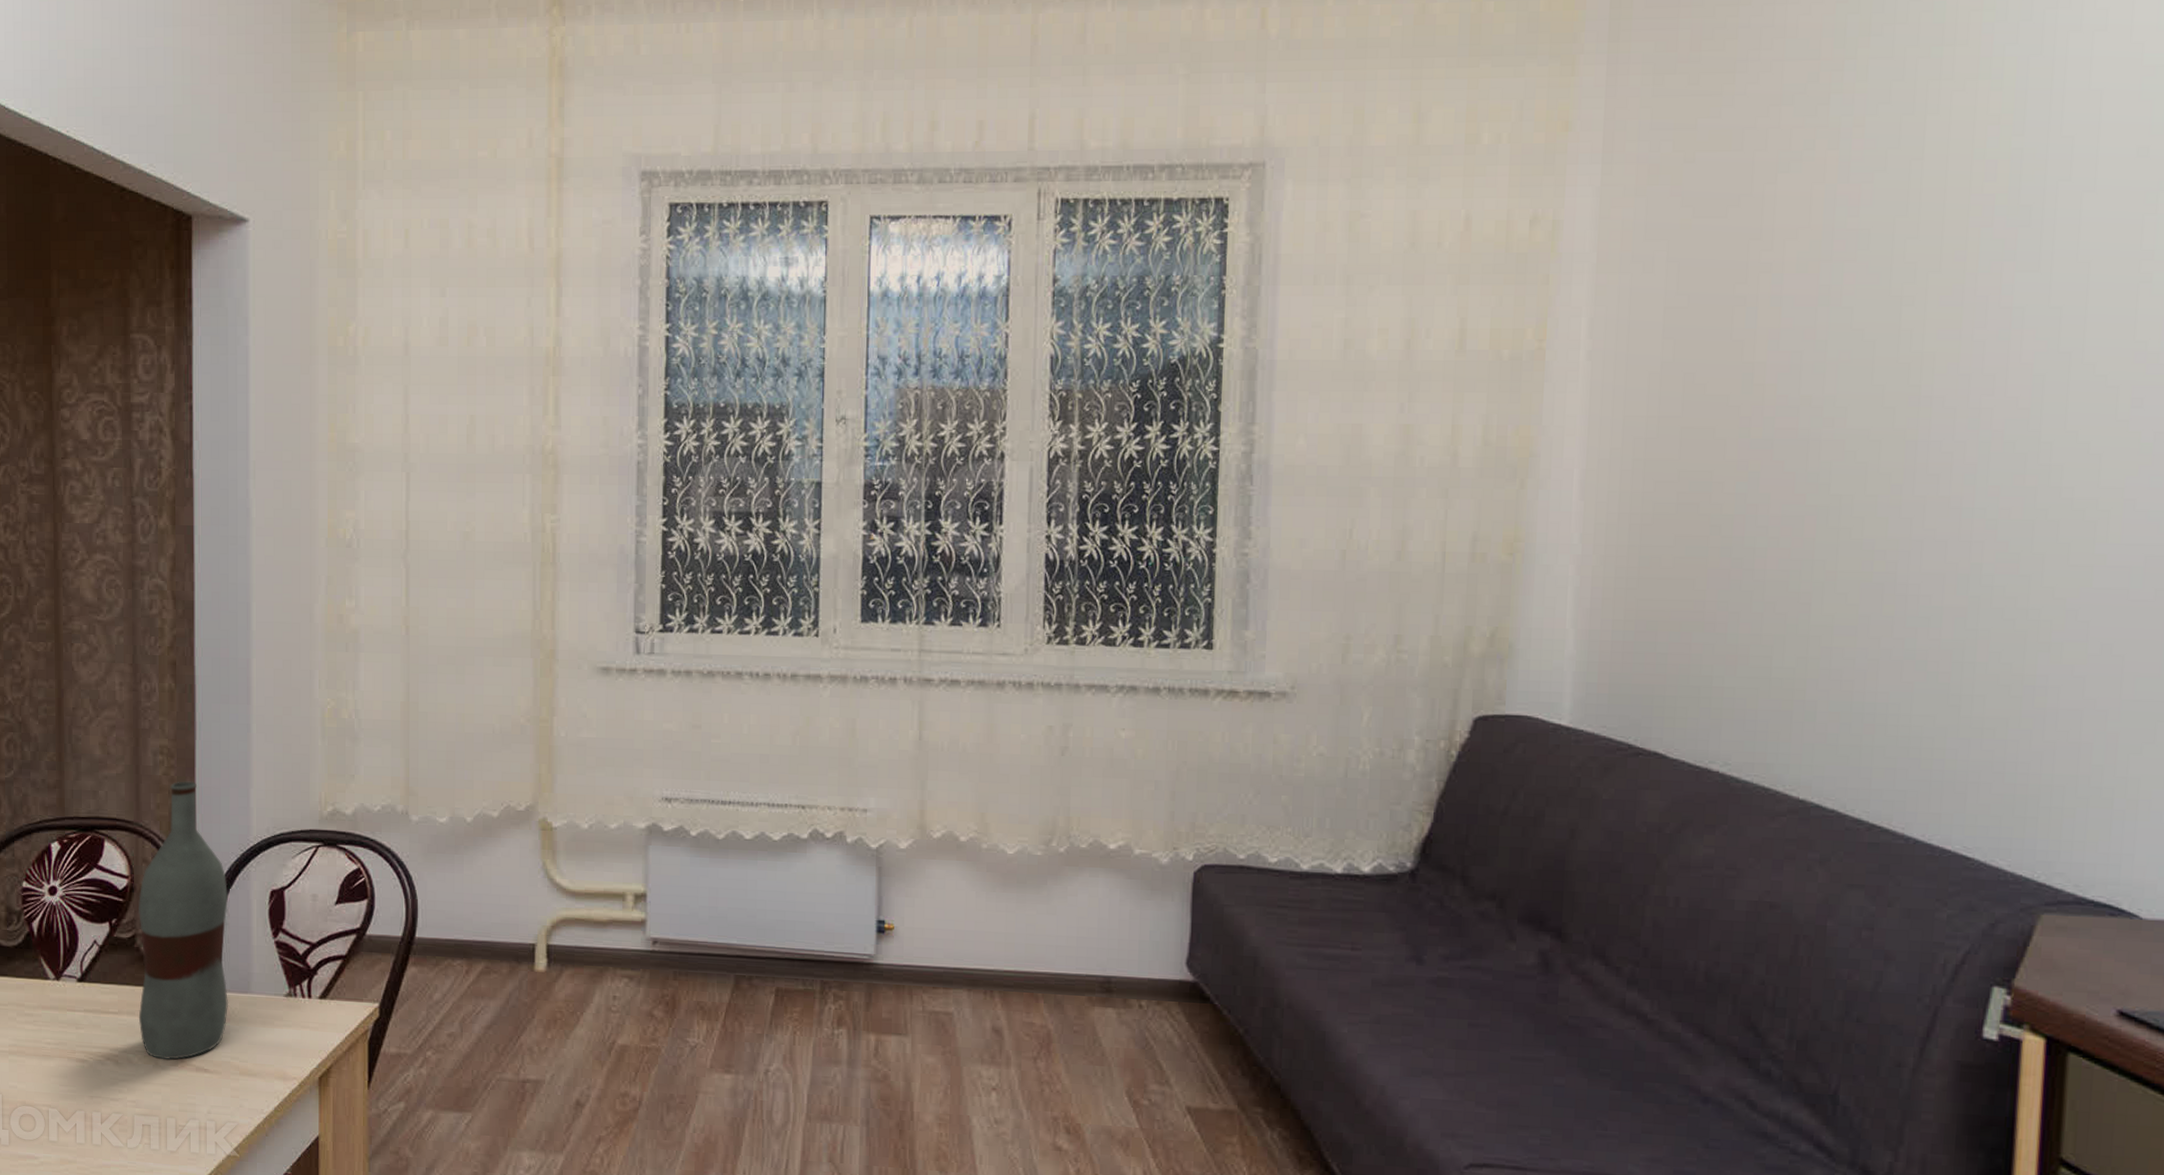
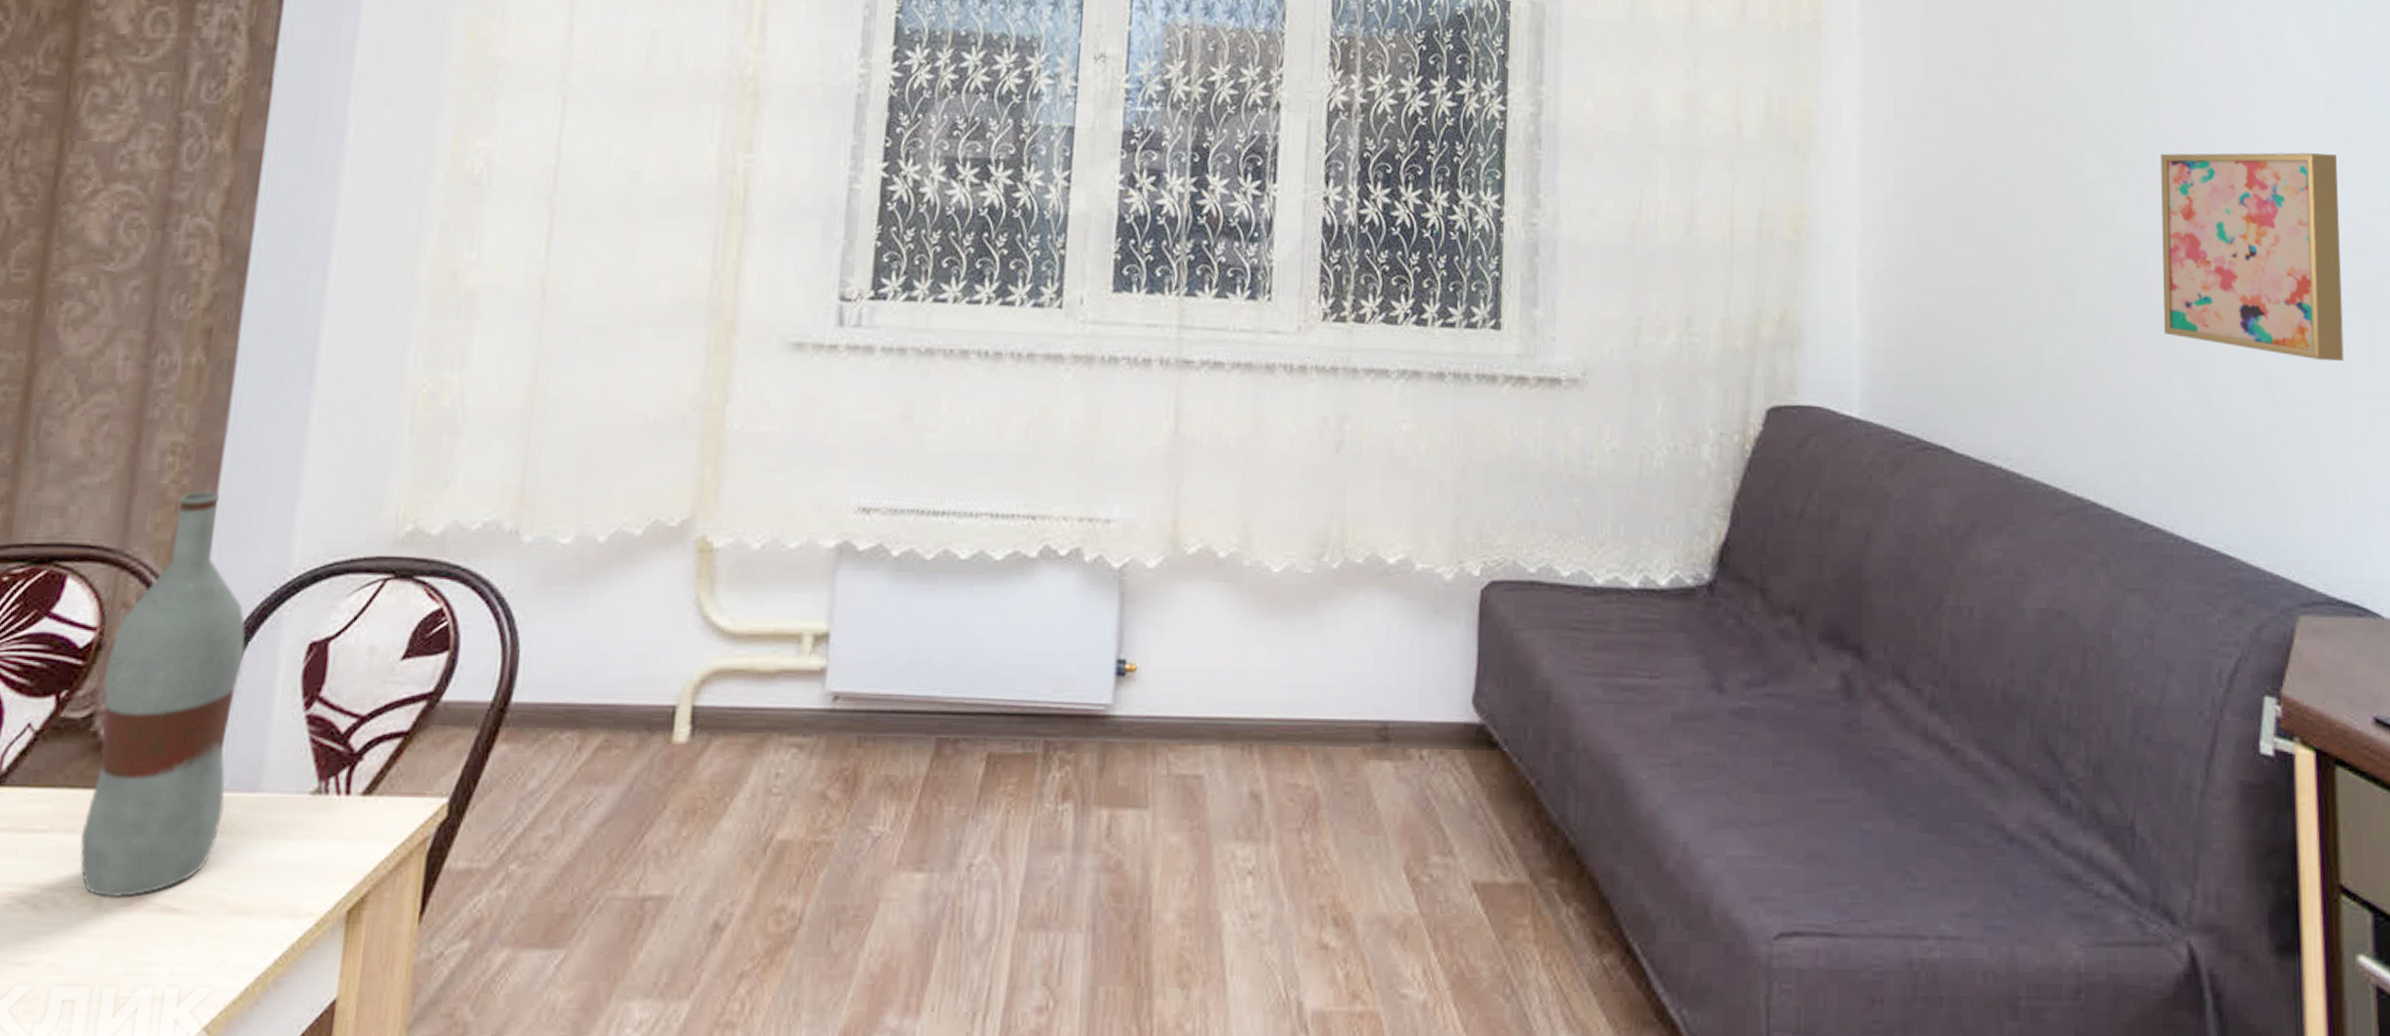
wall art: none [1912,457,2139,669] -> present [2161,152,2344,361]

